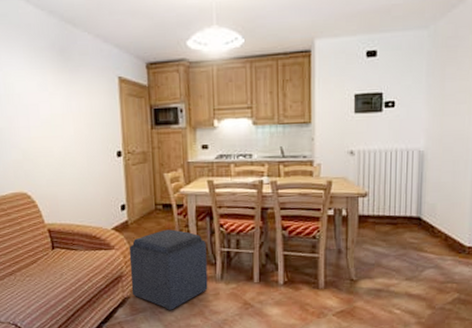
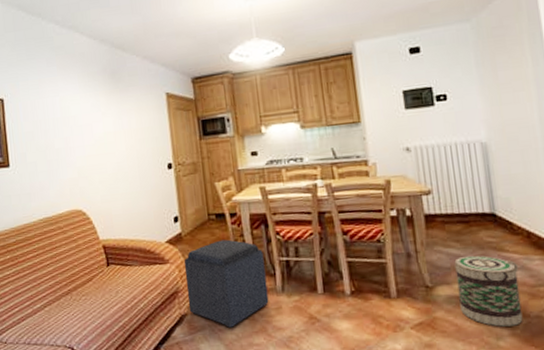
basket: none [378,254,432,316] -> present [454,255,523,327]

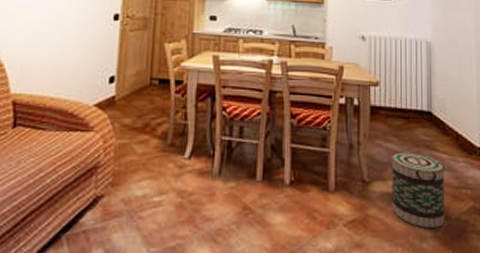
ottoman: present [184,239,269,328] -> none [107,110,205,215]

